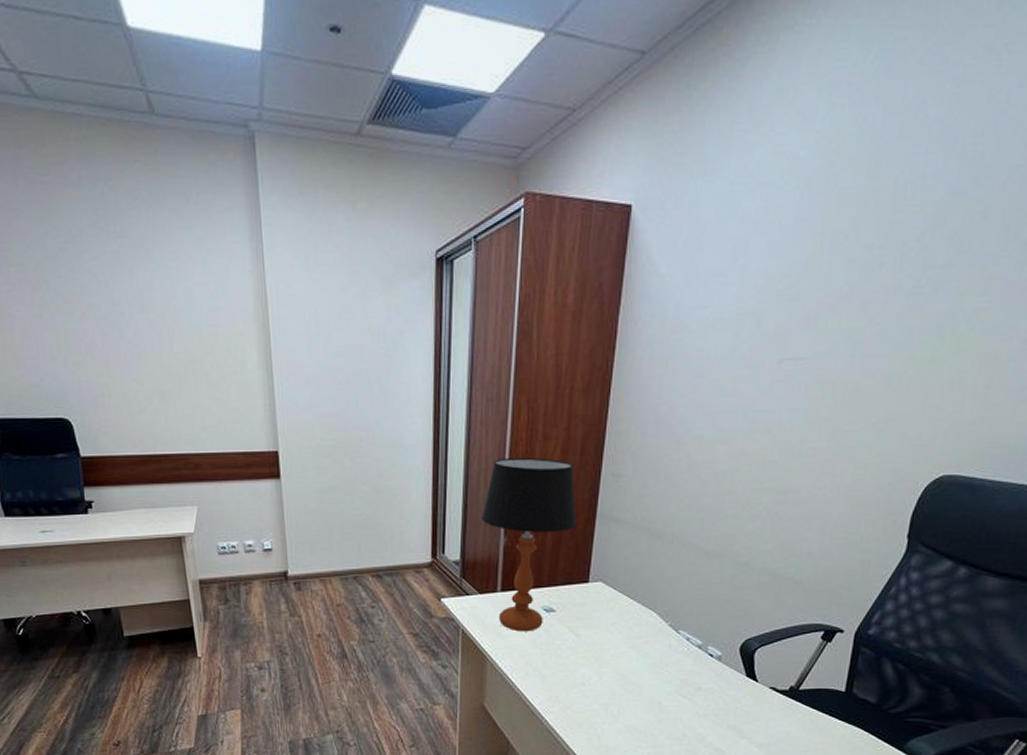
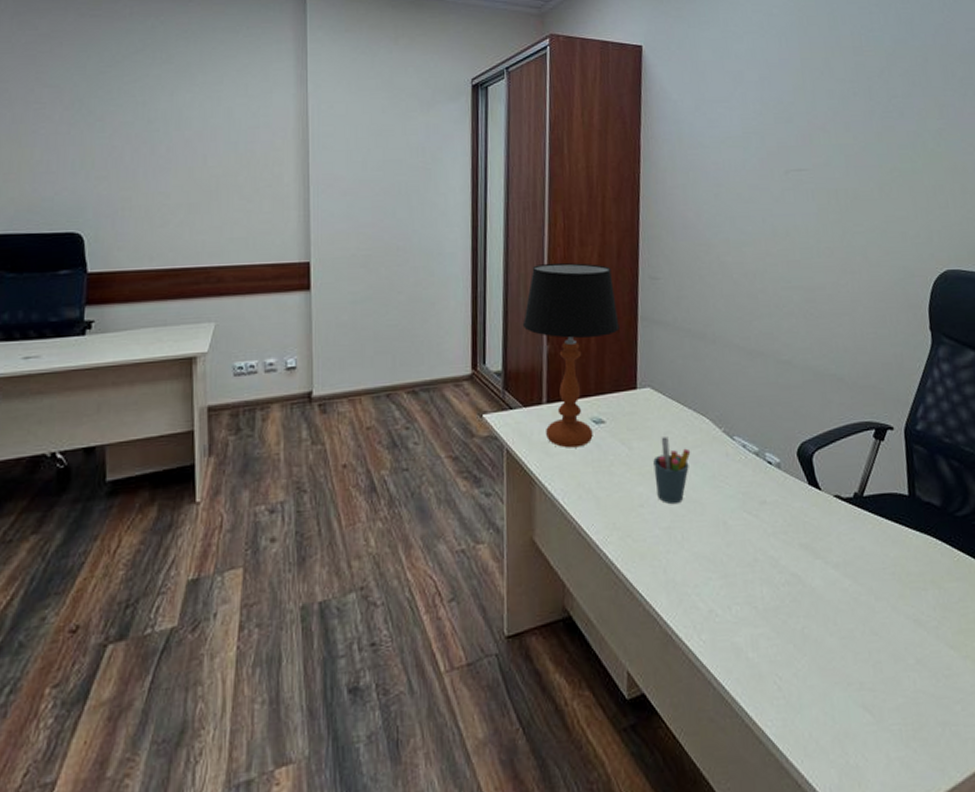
pen holder: none [598,627,635,685] -> present [653,436,691,505]

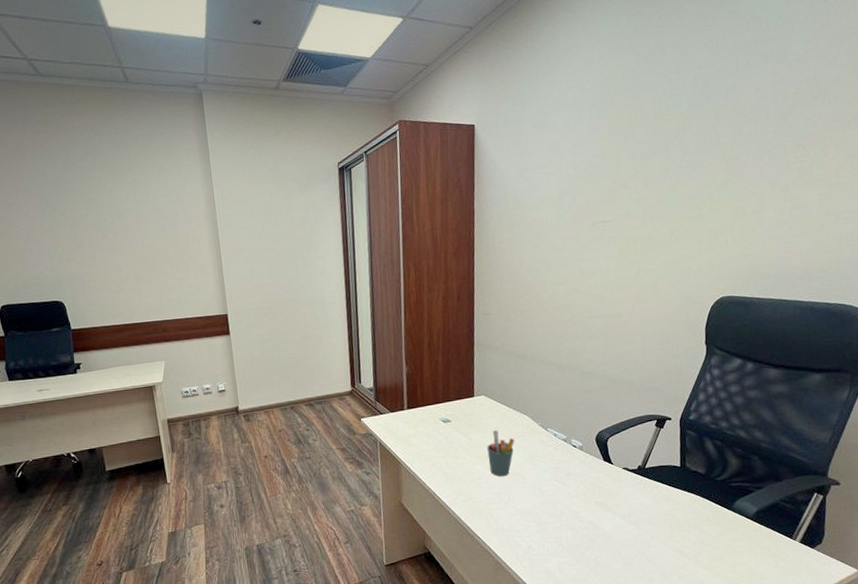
table lamp: present [522,263,620,448] -> none [387,305,460,440]

